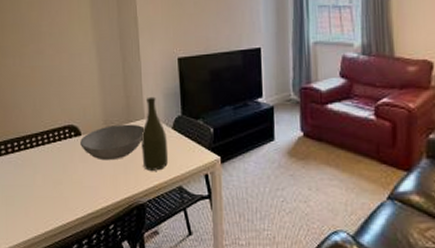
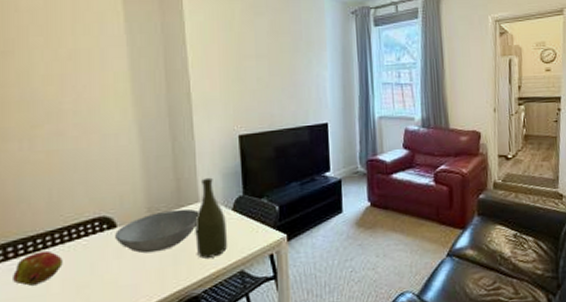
fruit: none [11,150,44,177] -> present [13,250,63,286]

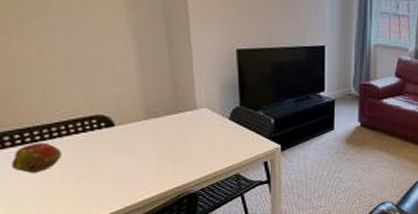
bowl: present [115,209,199,254] -> none [114,114,197,152]
bottle: present [195,177,228,259] -> none [192,87,225,161]

